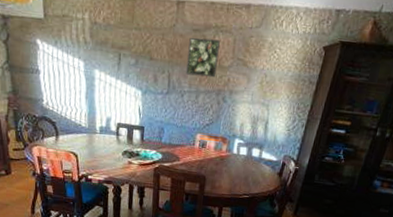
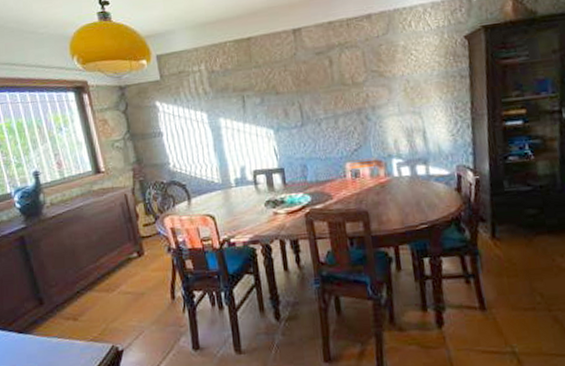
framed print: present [186,37,220,78] -> none [314,57,352,101]

